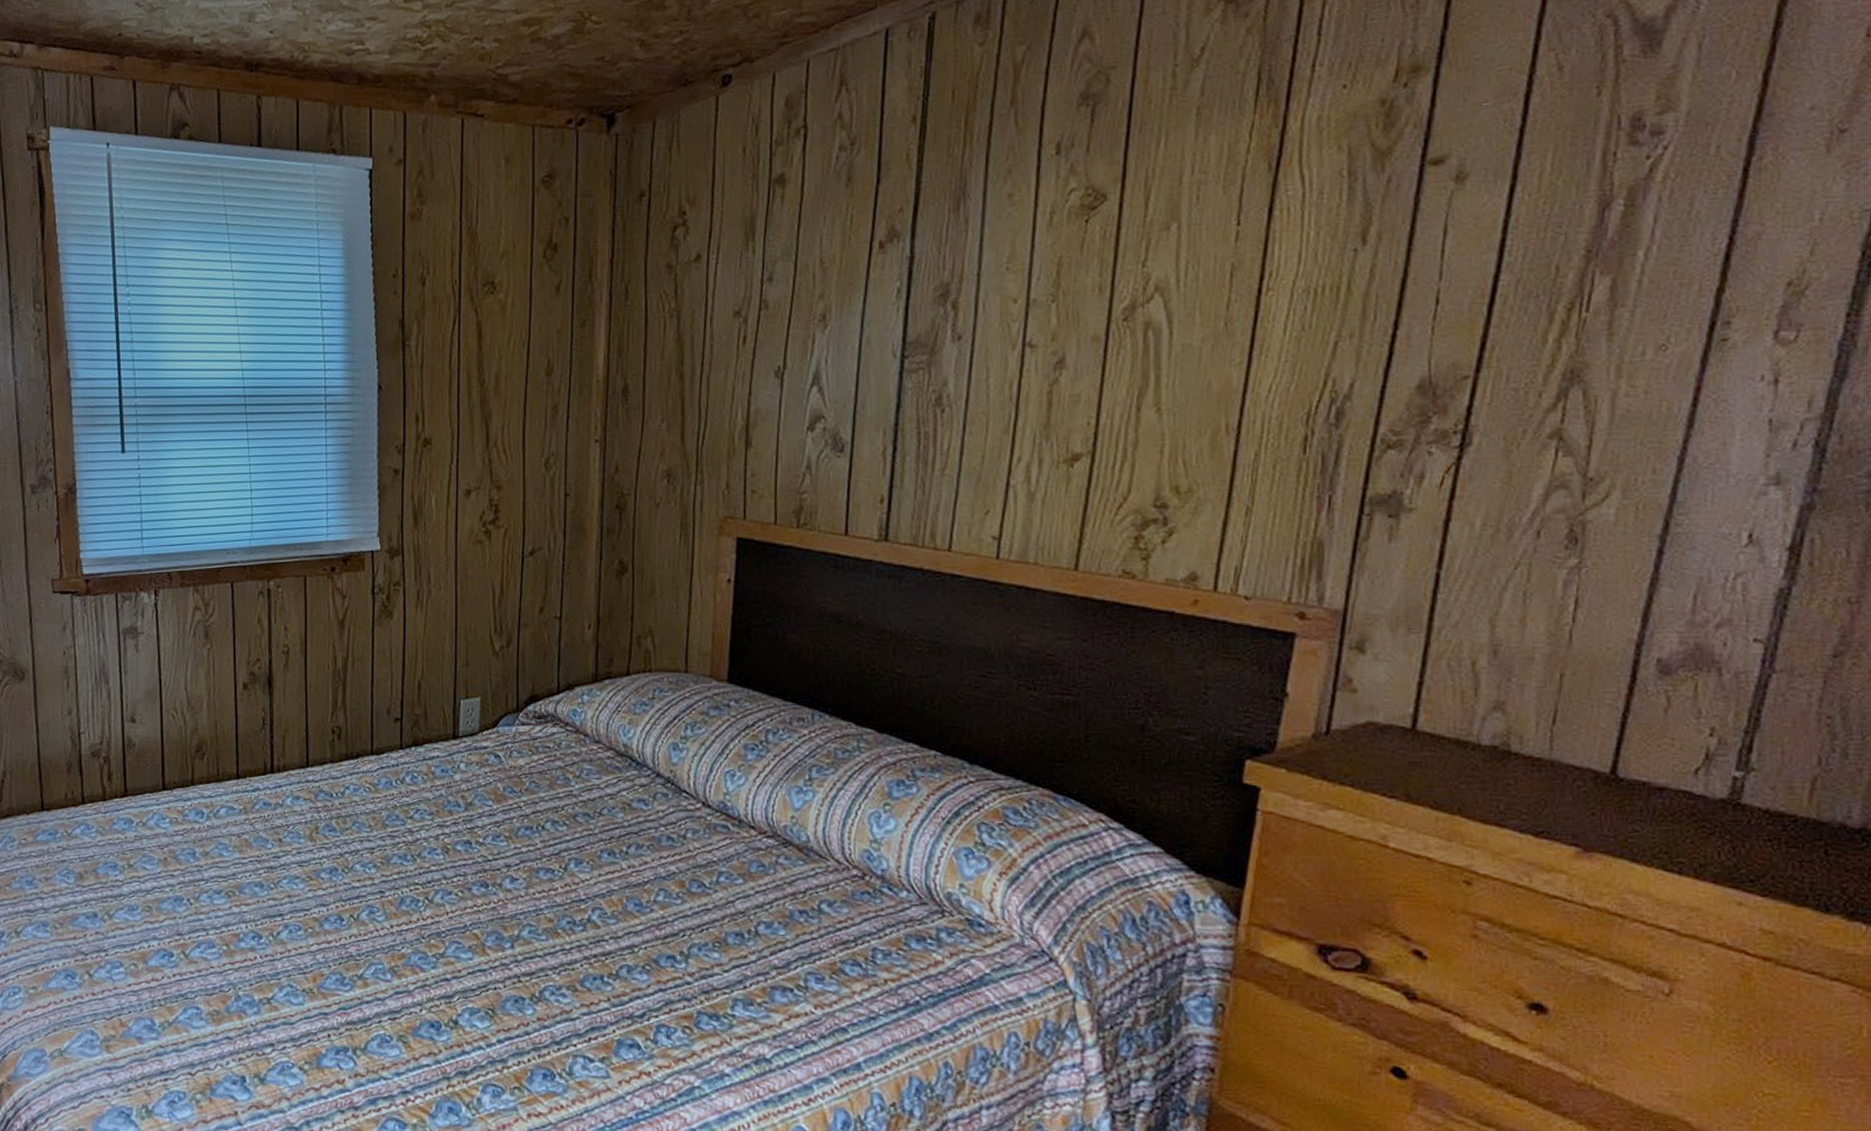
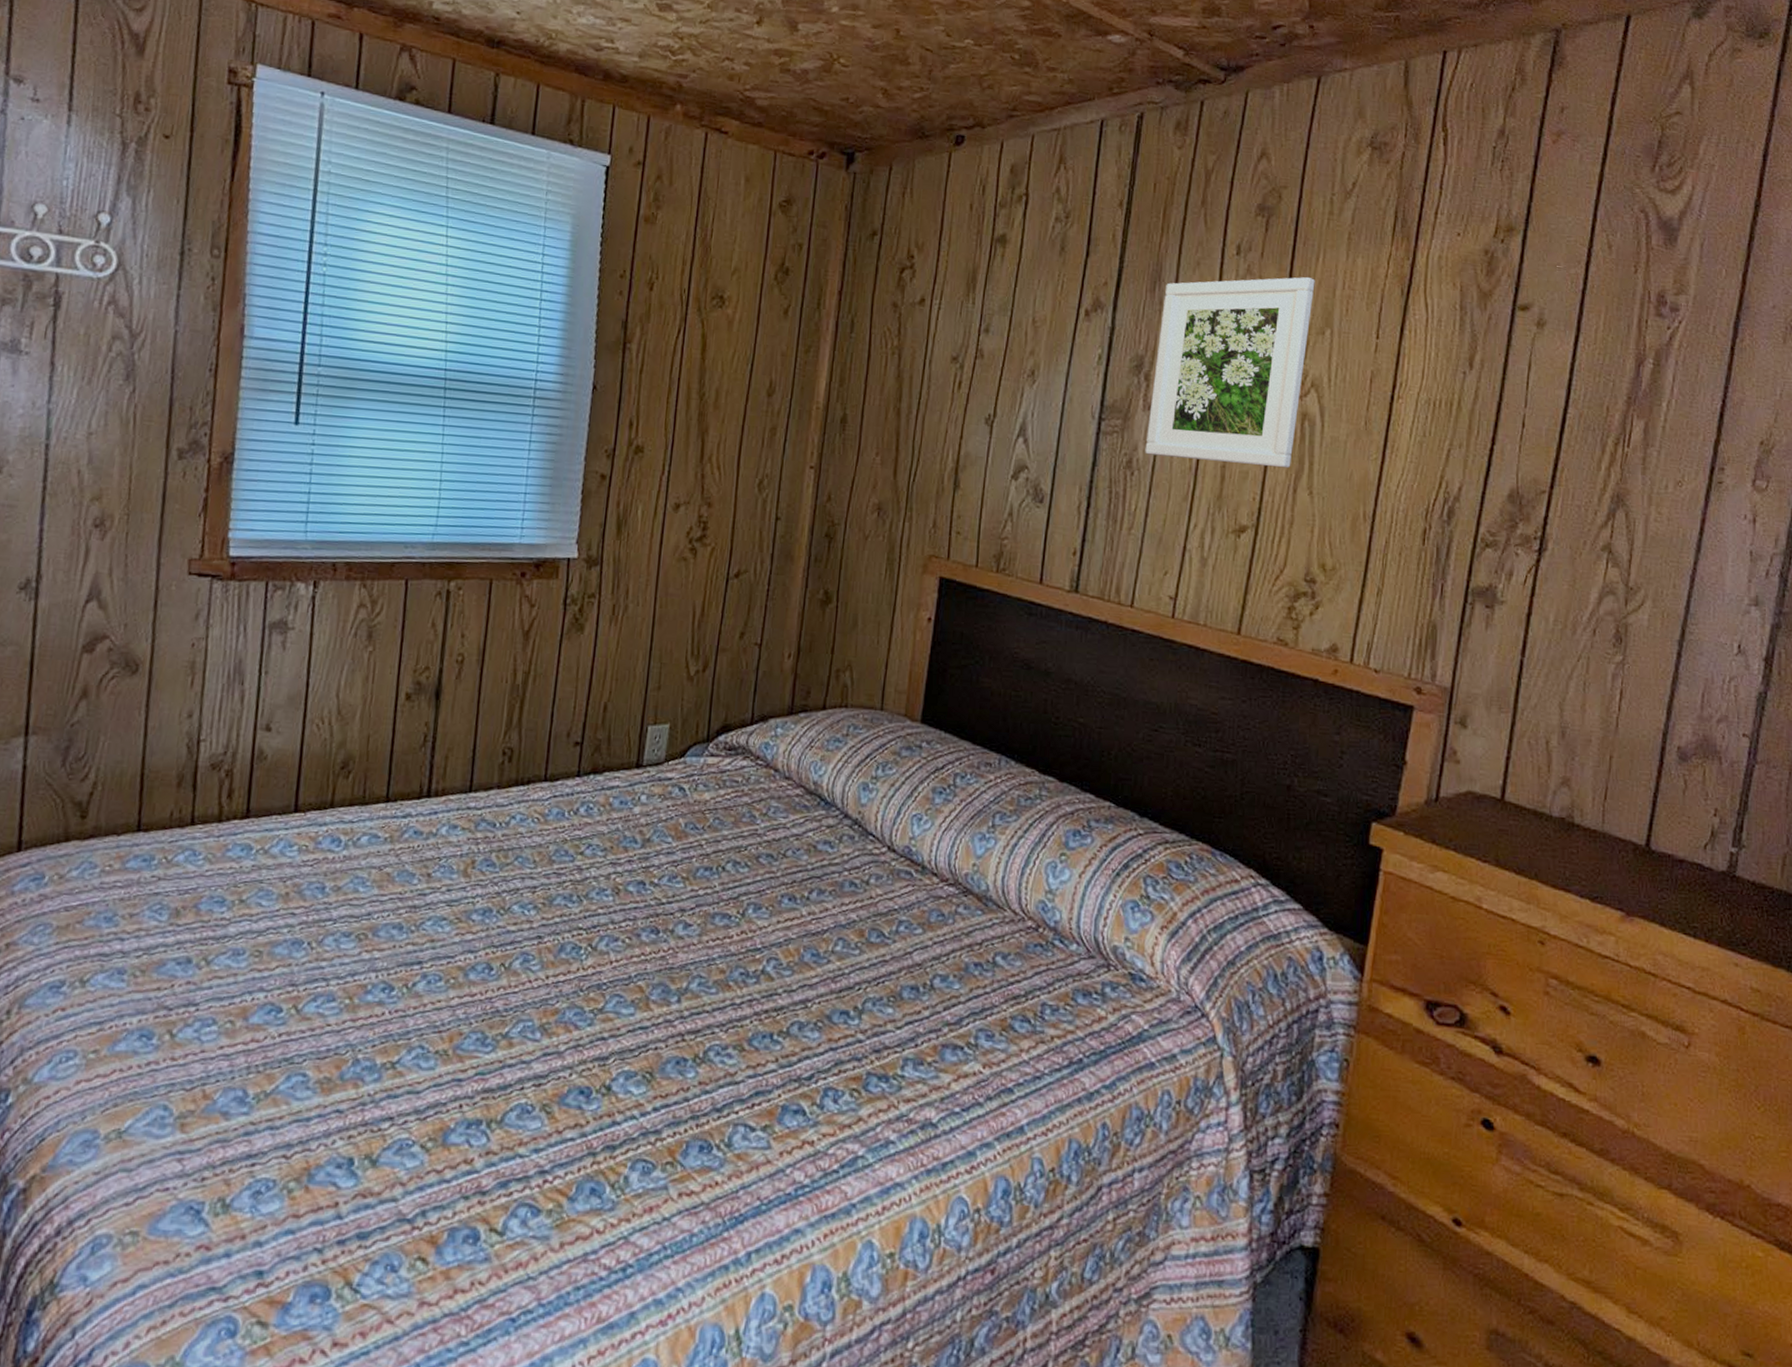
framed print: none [956,167,1156,389] -> present [1145,277,1315,469]

